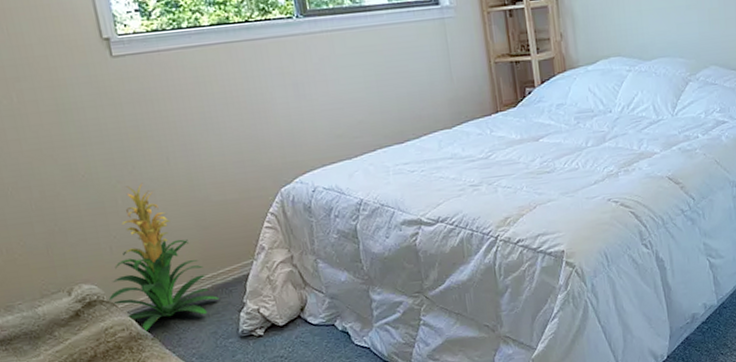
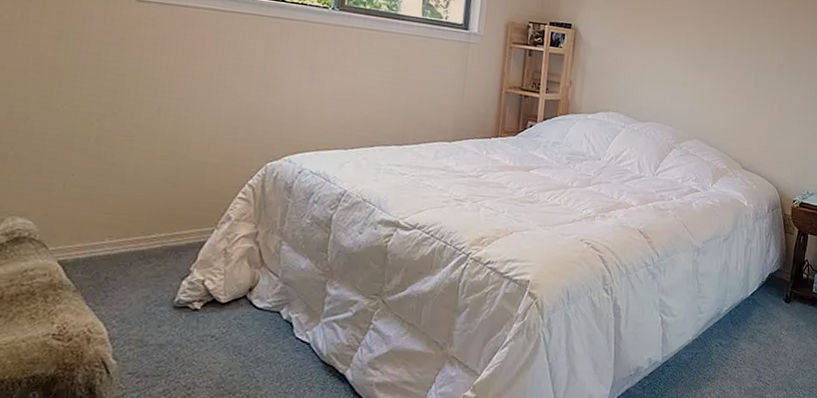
indoor plant: present [109,182,220,333] -> none [41,126,166,283]

